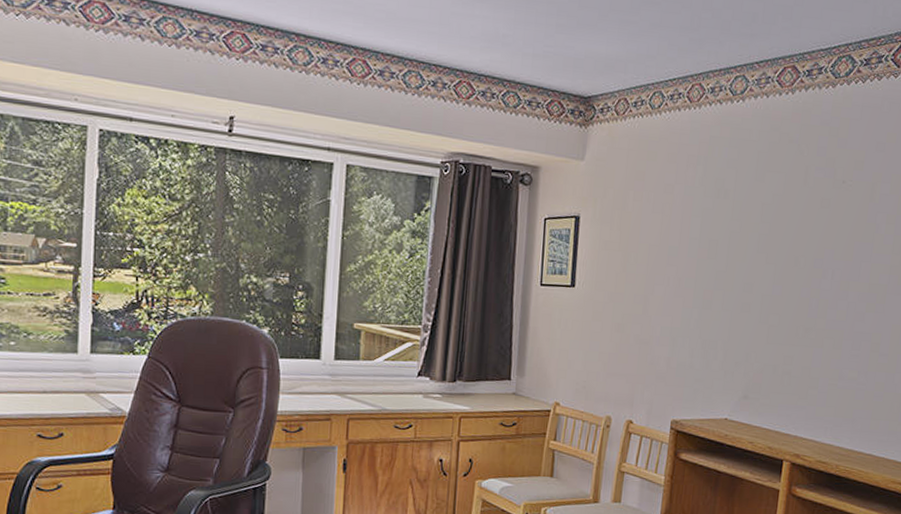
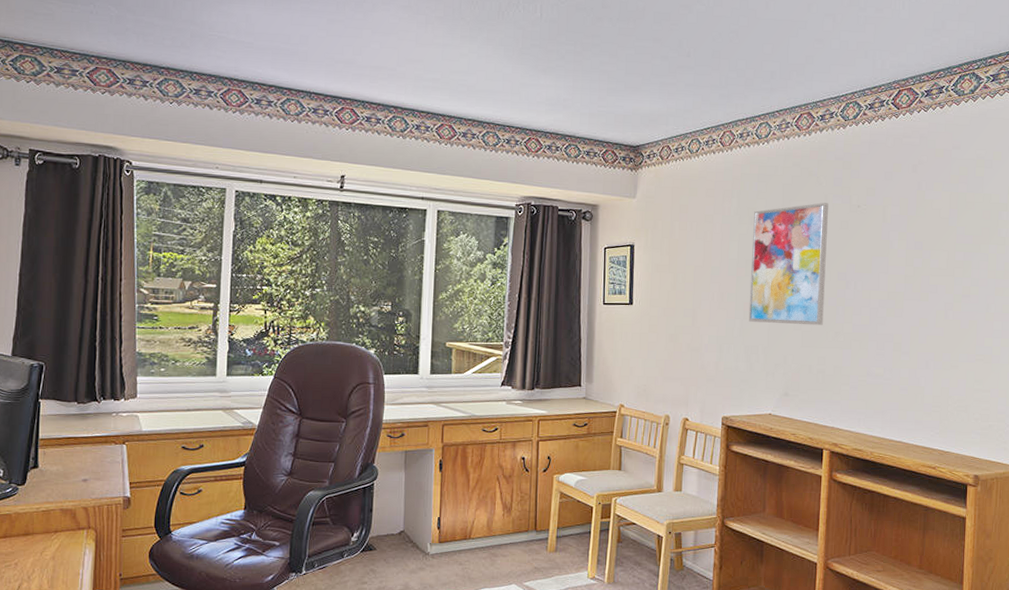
wall art: none [707,175,809,320] -> present [748,202,828,326]

